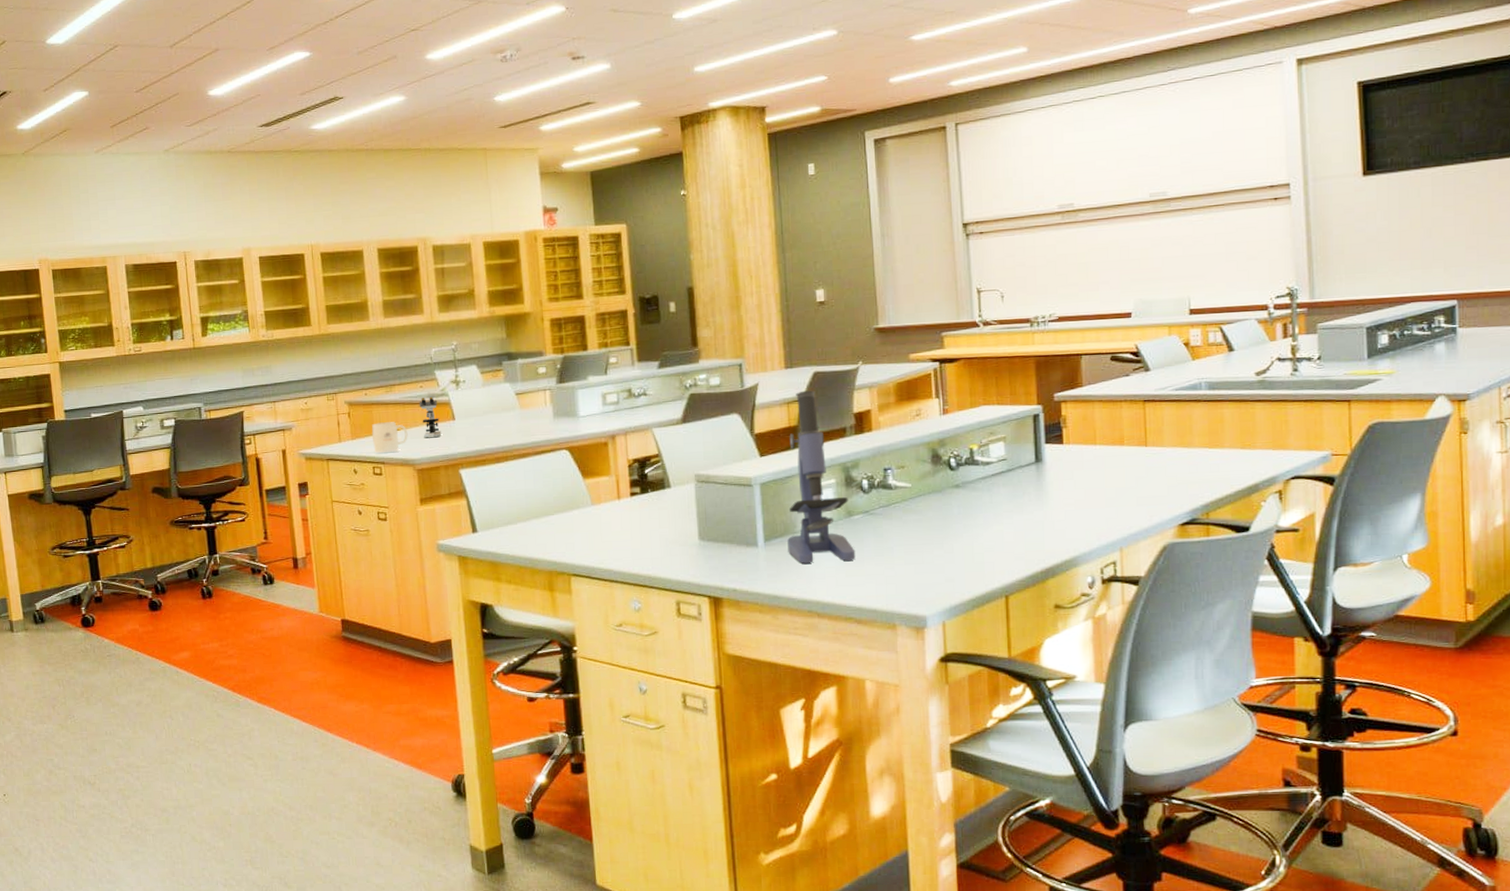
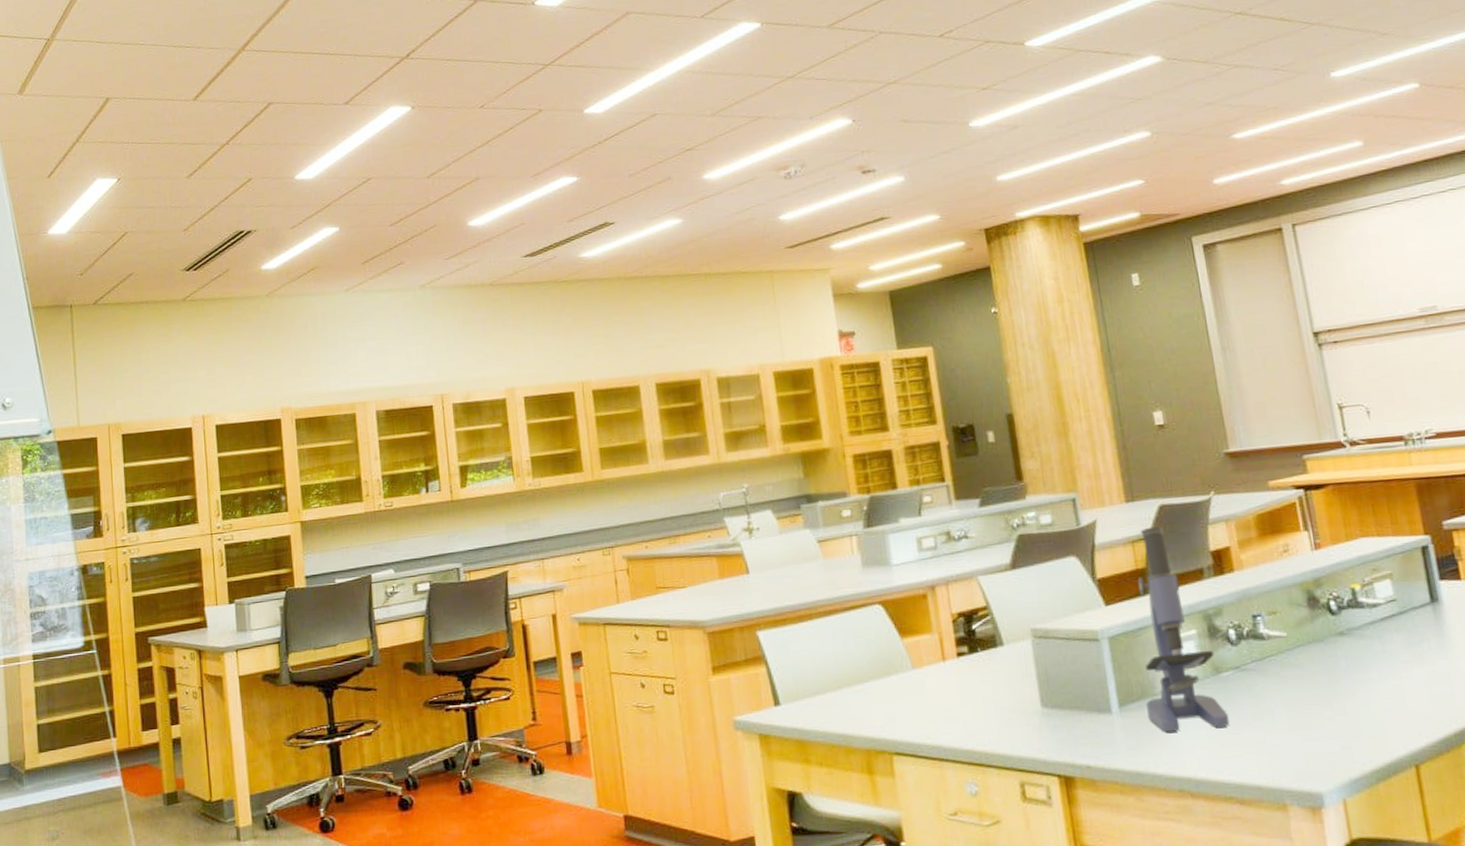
mug: present [371,422,408,453] -> none [654,578,696,615]
microscope: present [419,396,441,439] -> none [707,547,734,596]

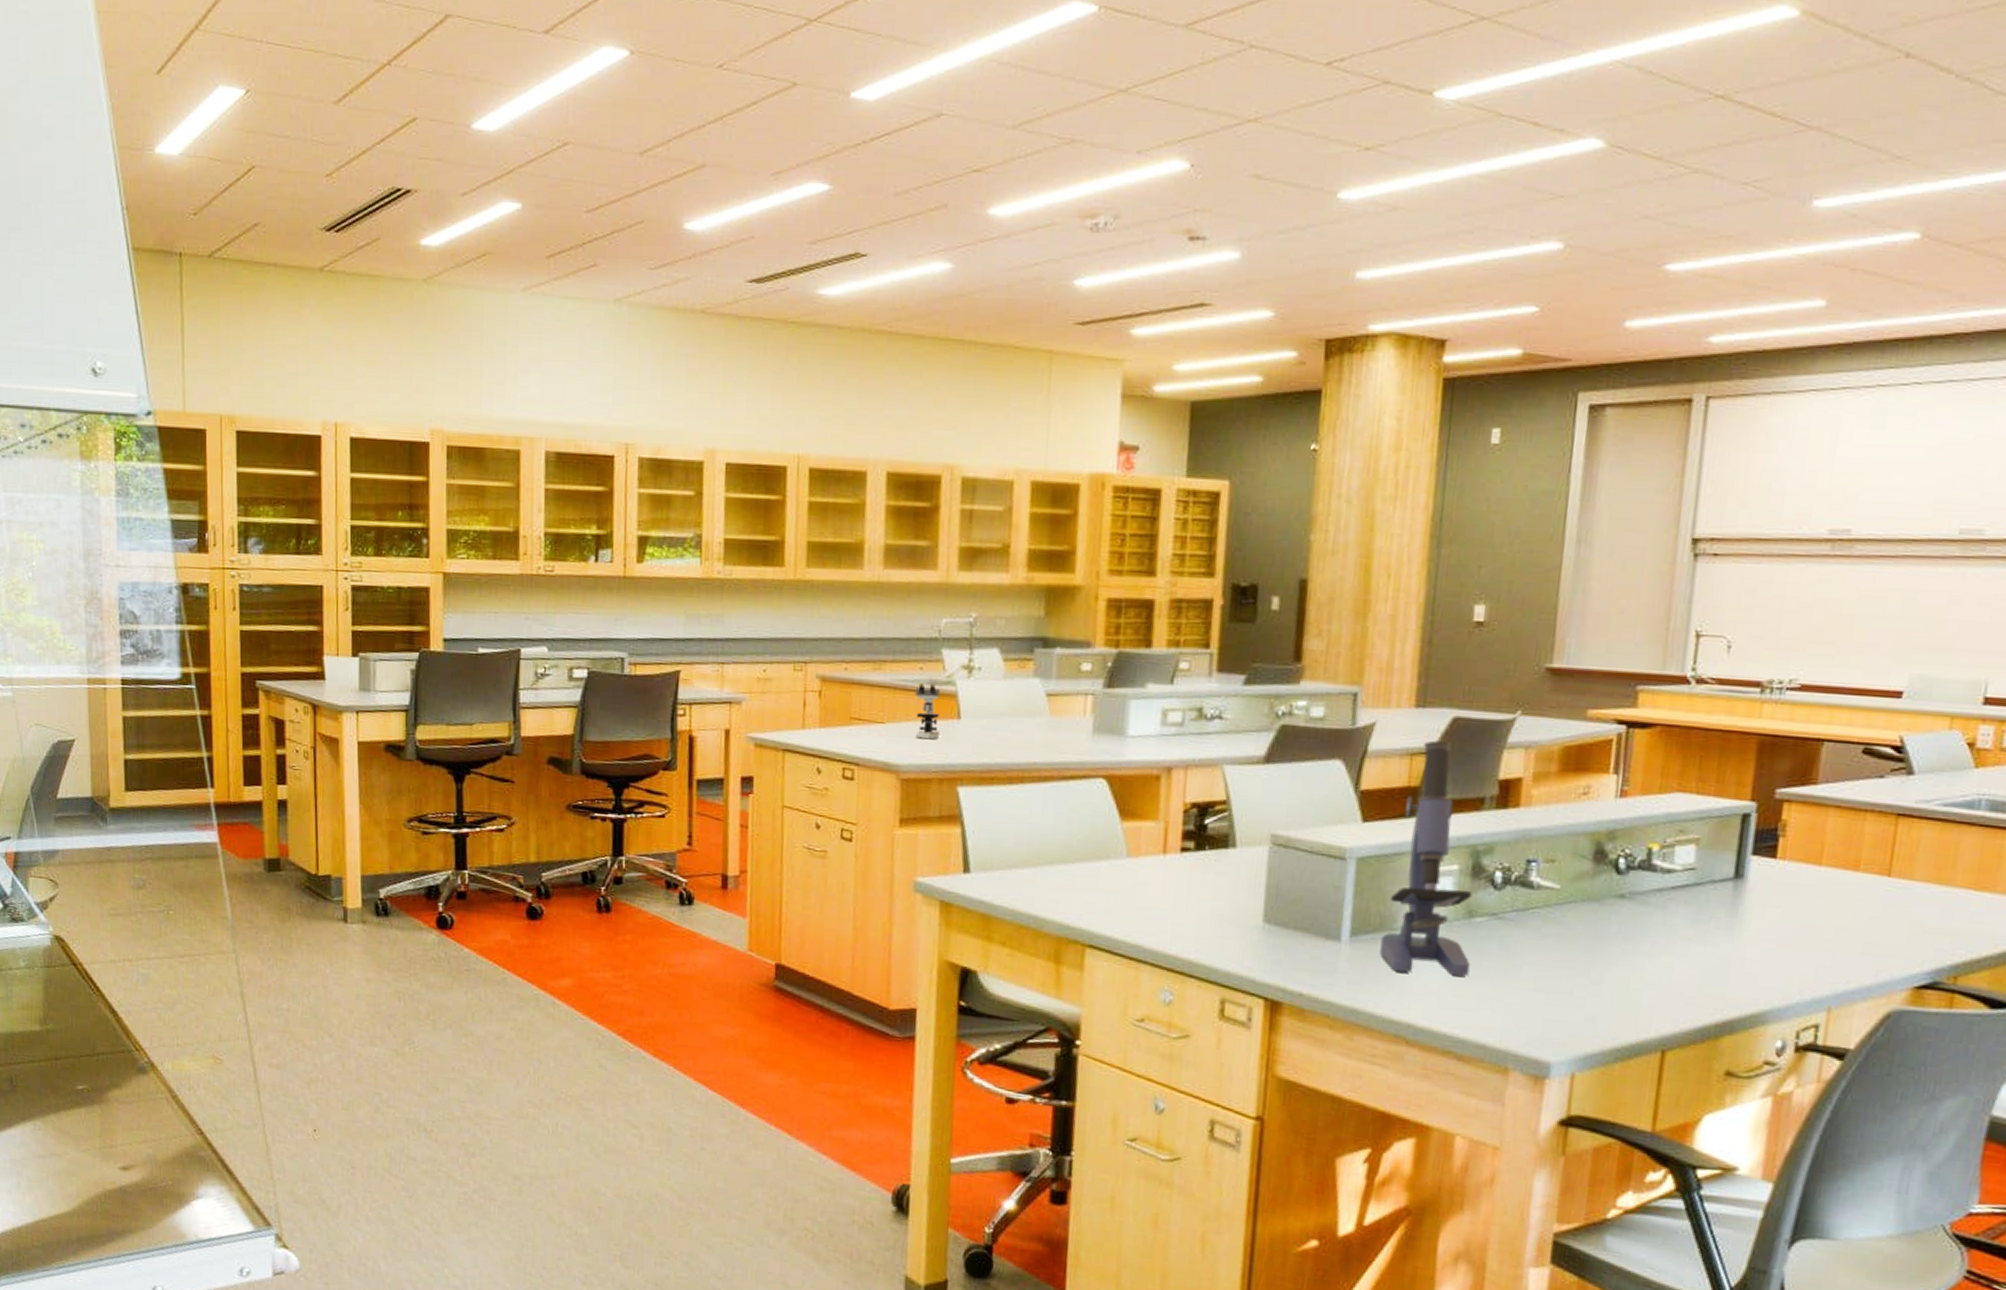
microscope: none [707,547,734,596] -> present [914,683,940,740]

